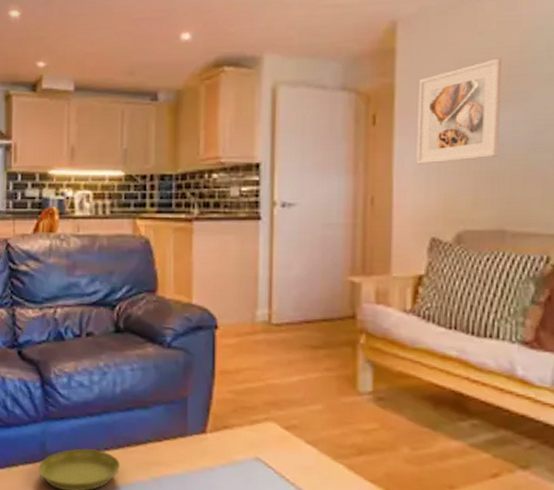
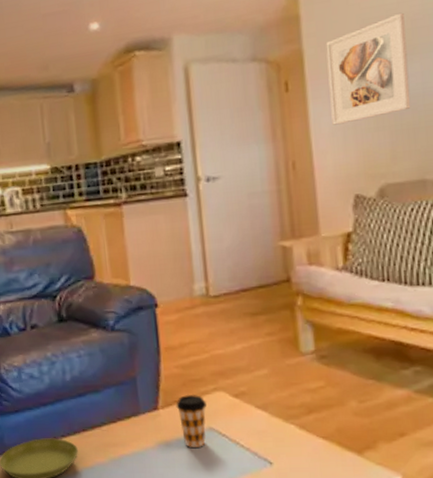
coffee cup: none [225,422,256,477] -> present [176,395,206,447]

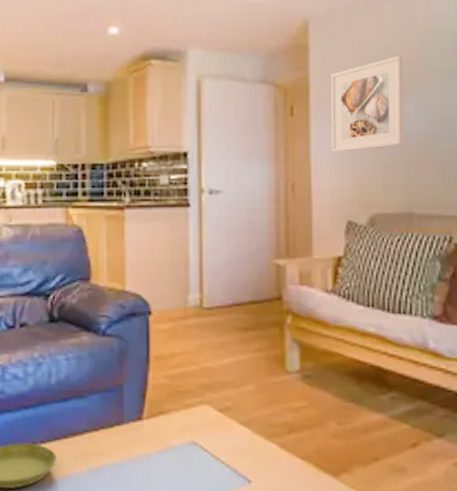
coffee cup: present [176,395,206,447] -> none [161,407,191,461]

